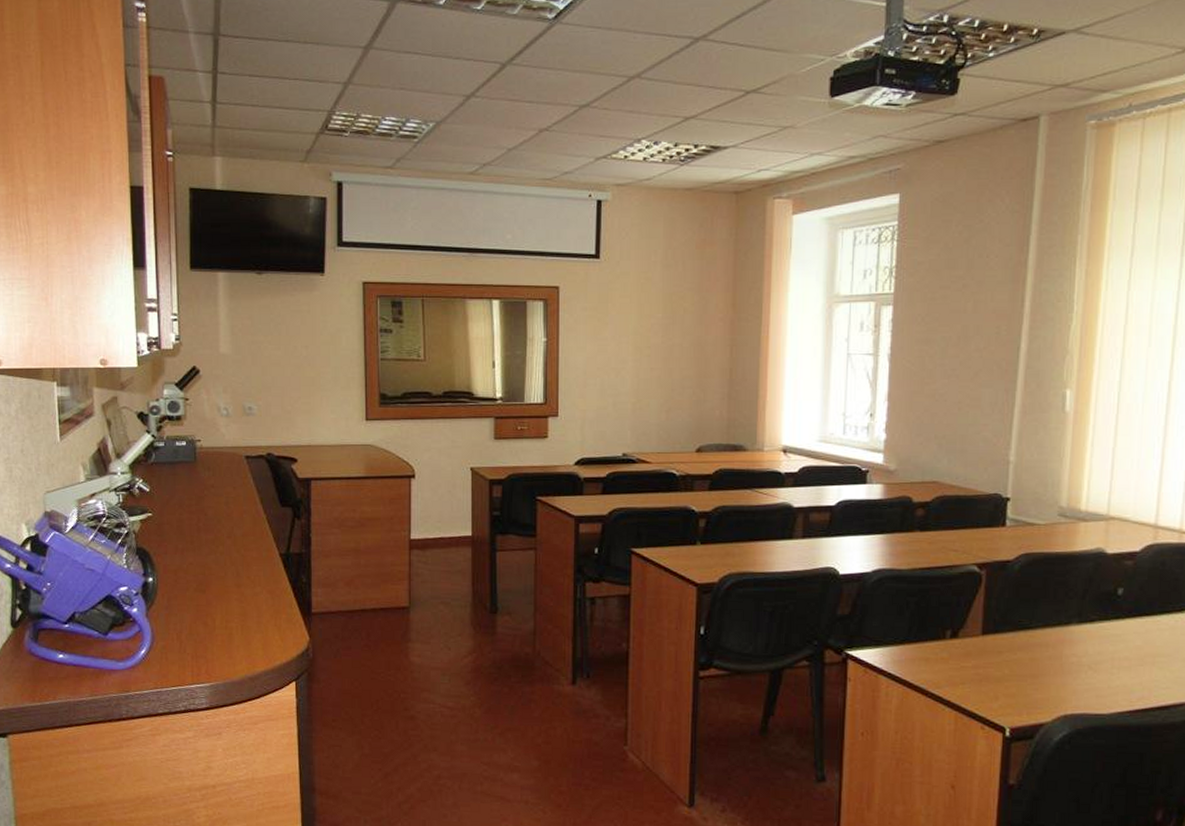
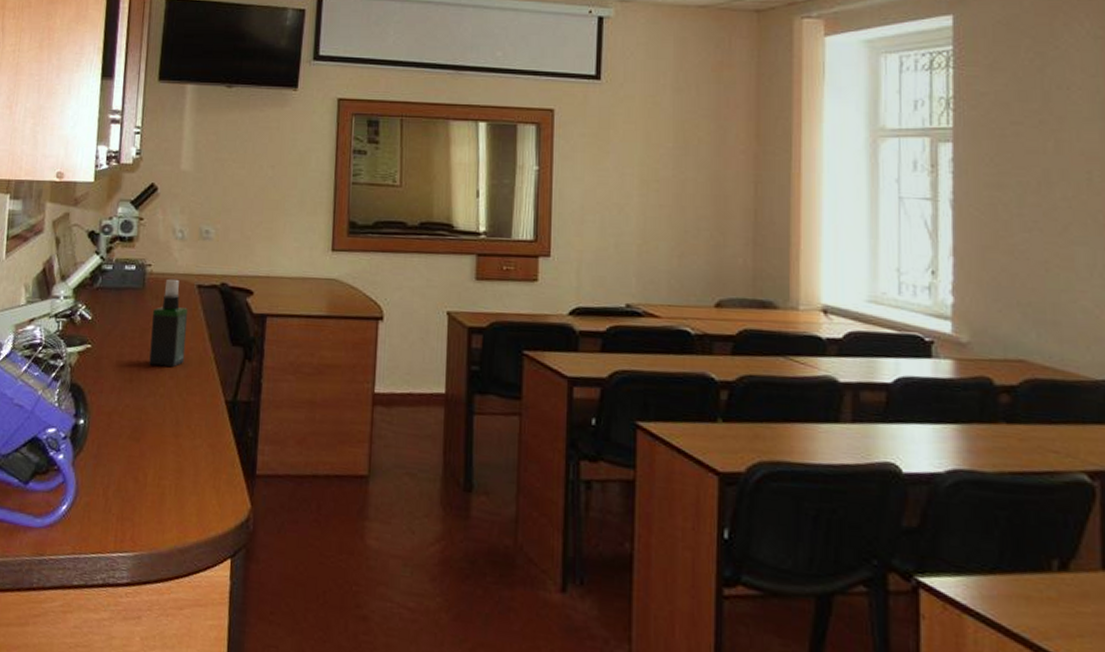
spray bottle: none [205,451,240,529] -> present [149,278,188,368]

